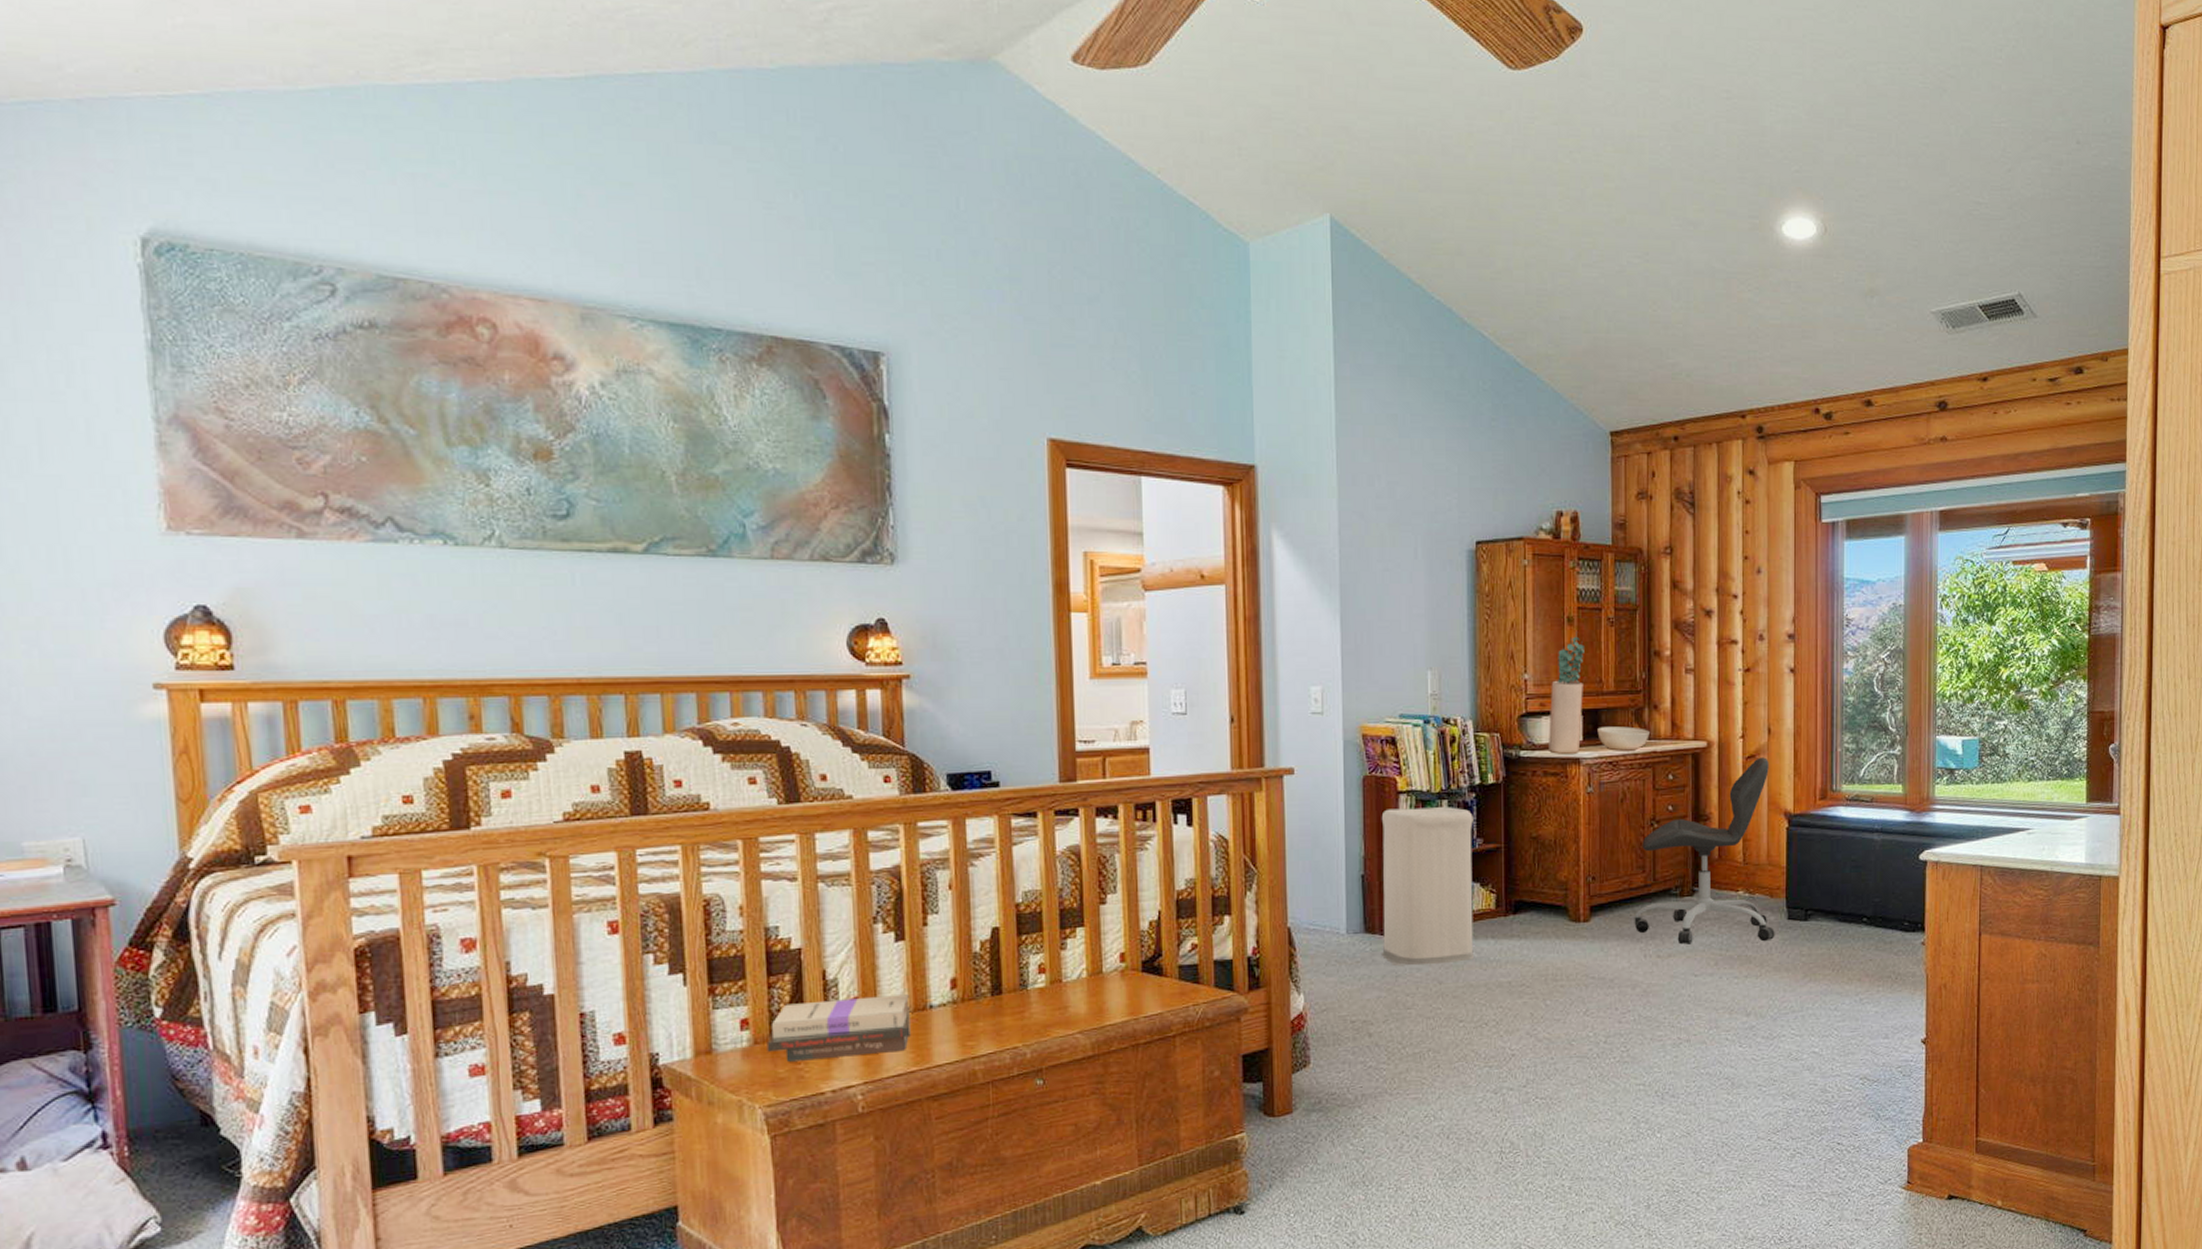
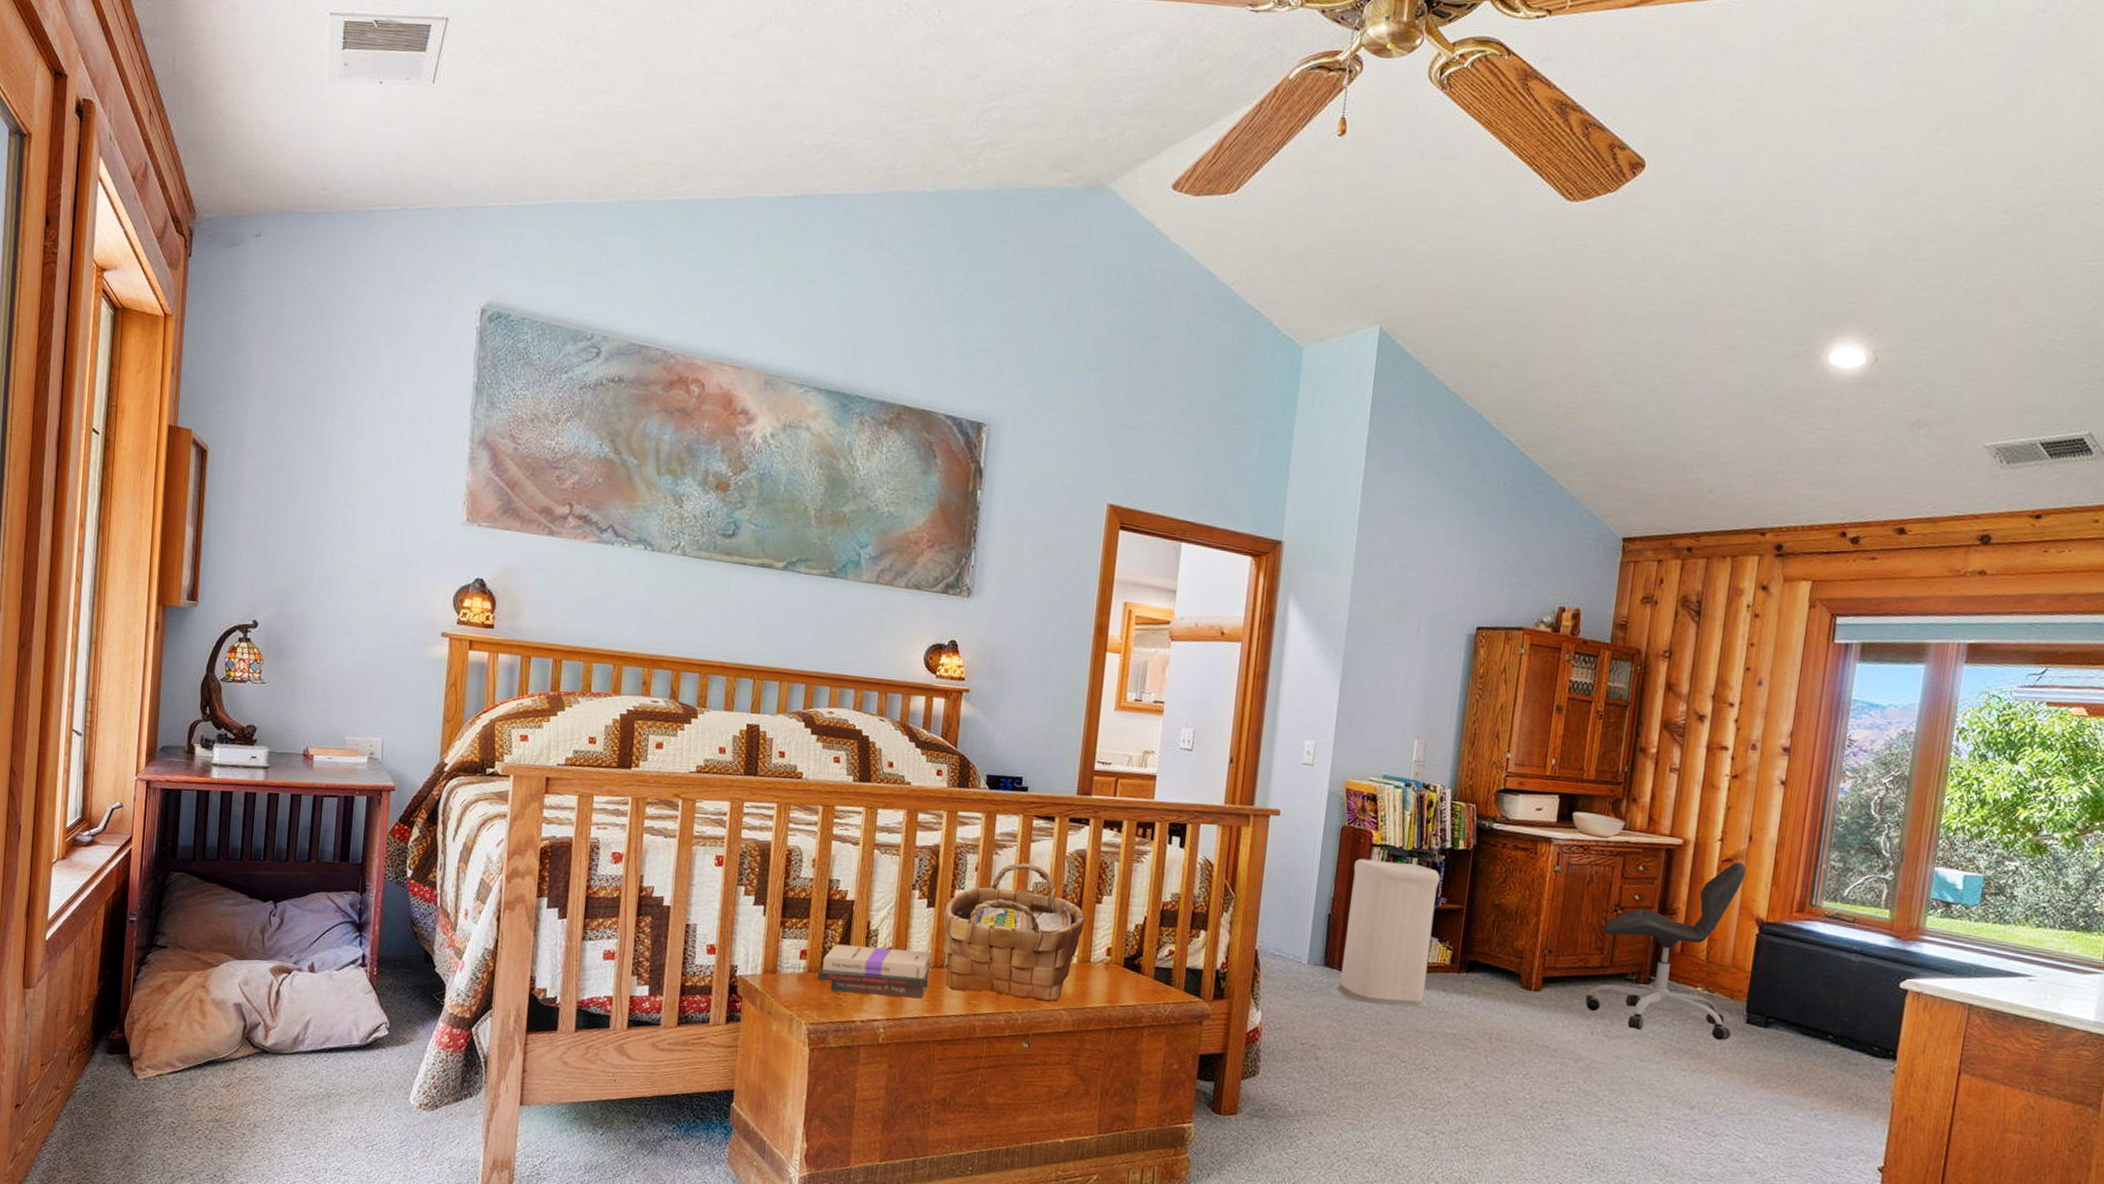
woven basket: none [917,870,1089,1034] -> present [943,862,1085,1002]
vase: present [1549,631,1586,756] -> none [1522,720,1571,835]

